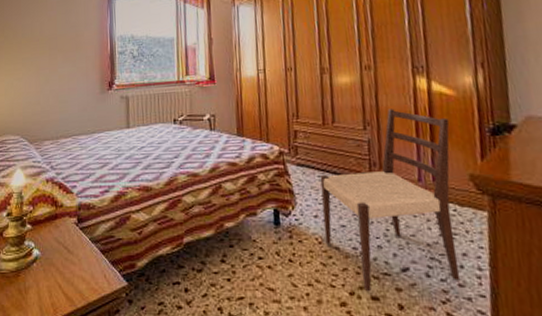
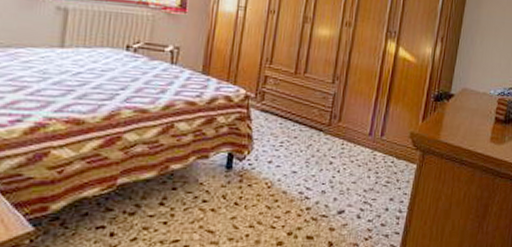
chair: present [320,109,461,292] -> none [274,67,406,232]

